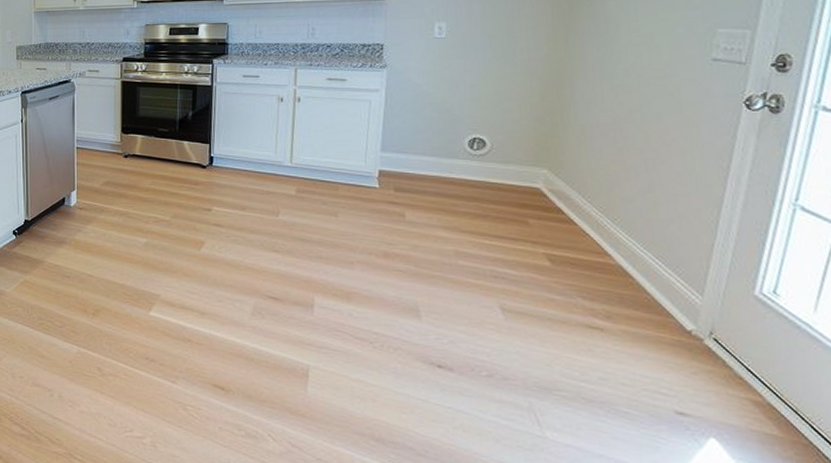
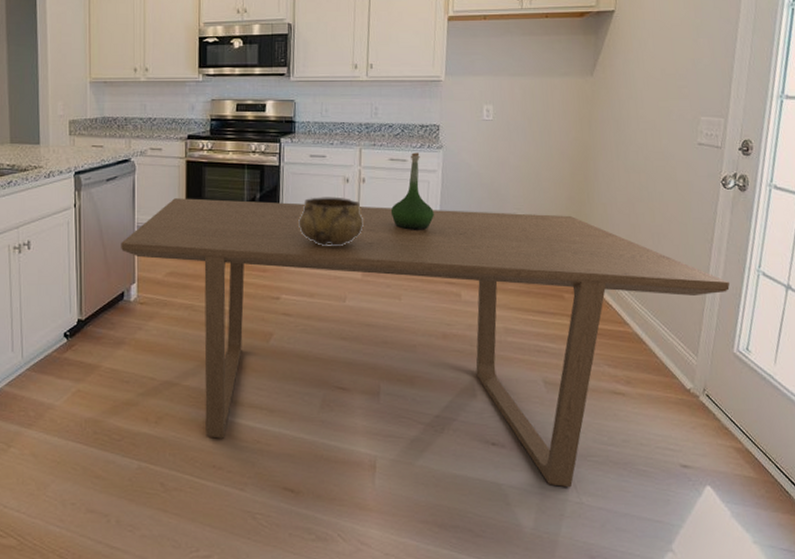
dining table: none [62,115,752,420] -> present [121,198,730,488]
decorative bowl: none [231,115,299,164] -> present [298,196,365,247]
vase: none [327,72,376,149] -> present [390,152,434,230]

